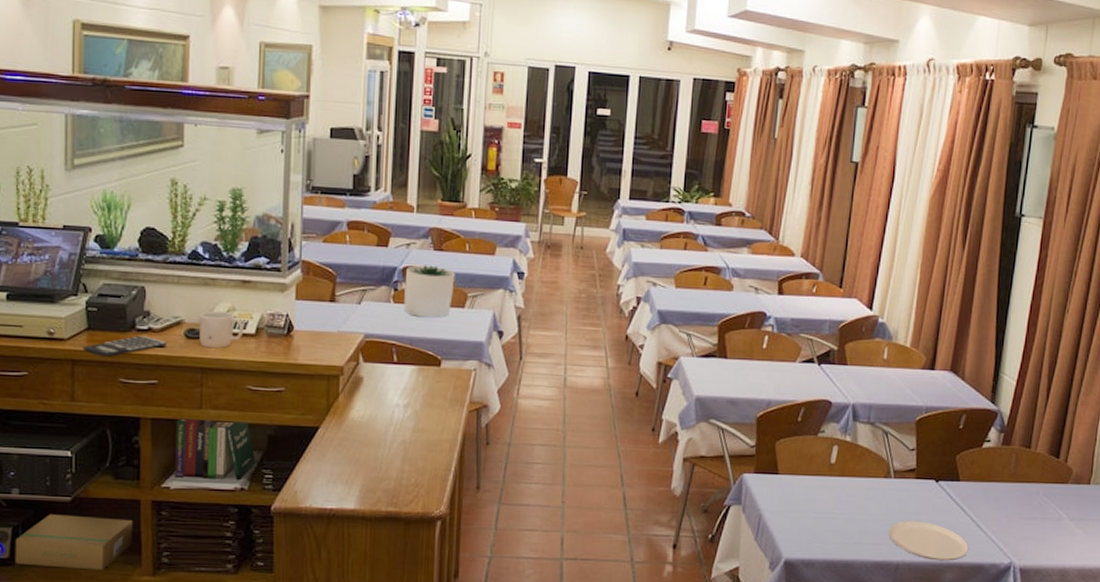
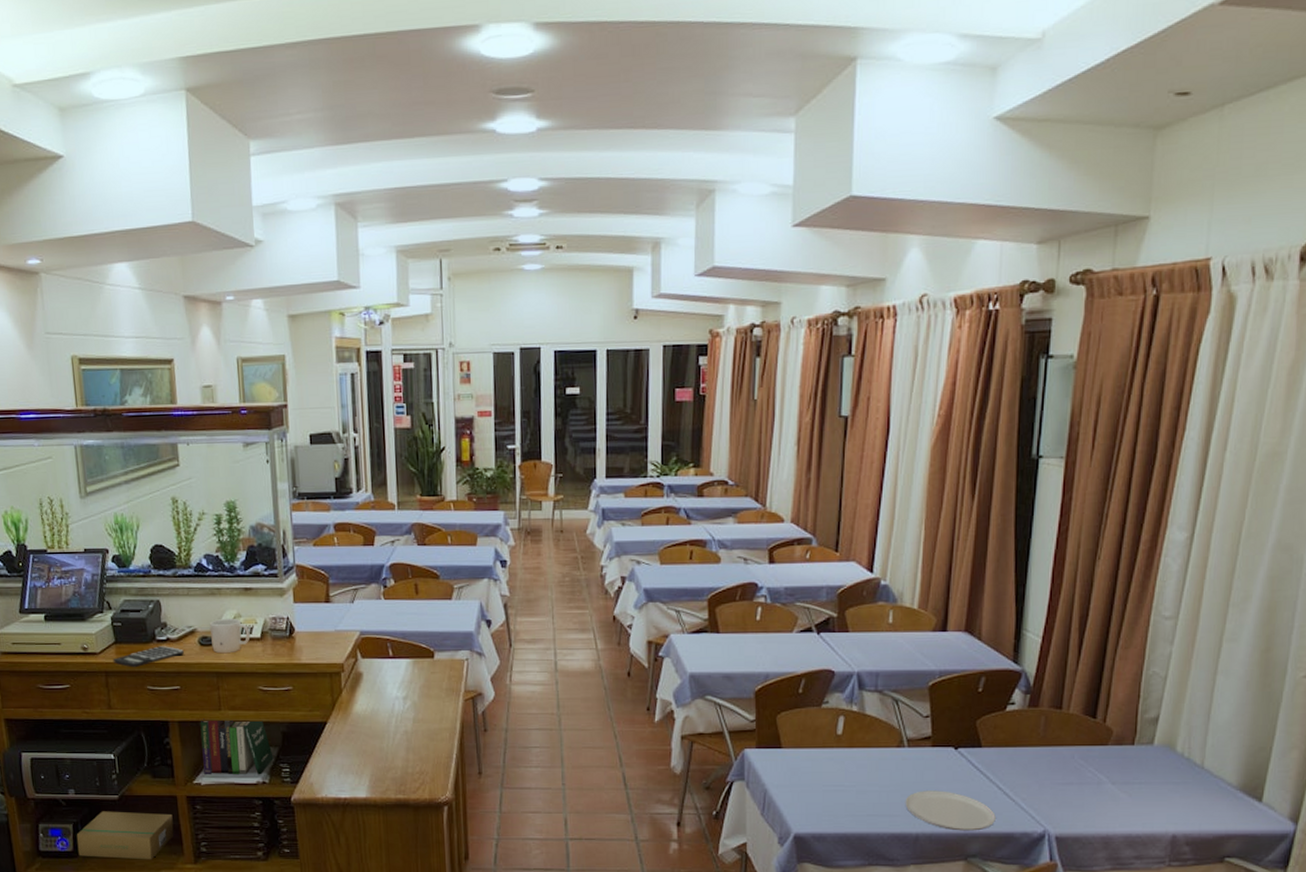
planter: present [404,265,455,319] -> none [392,560,440,612]

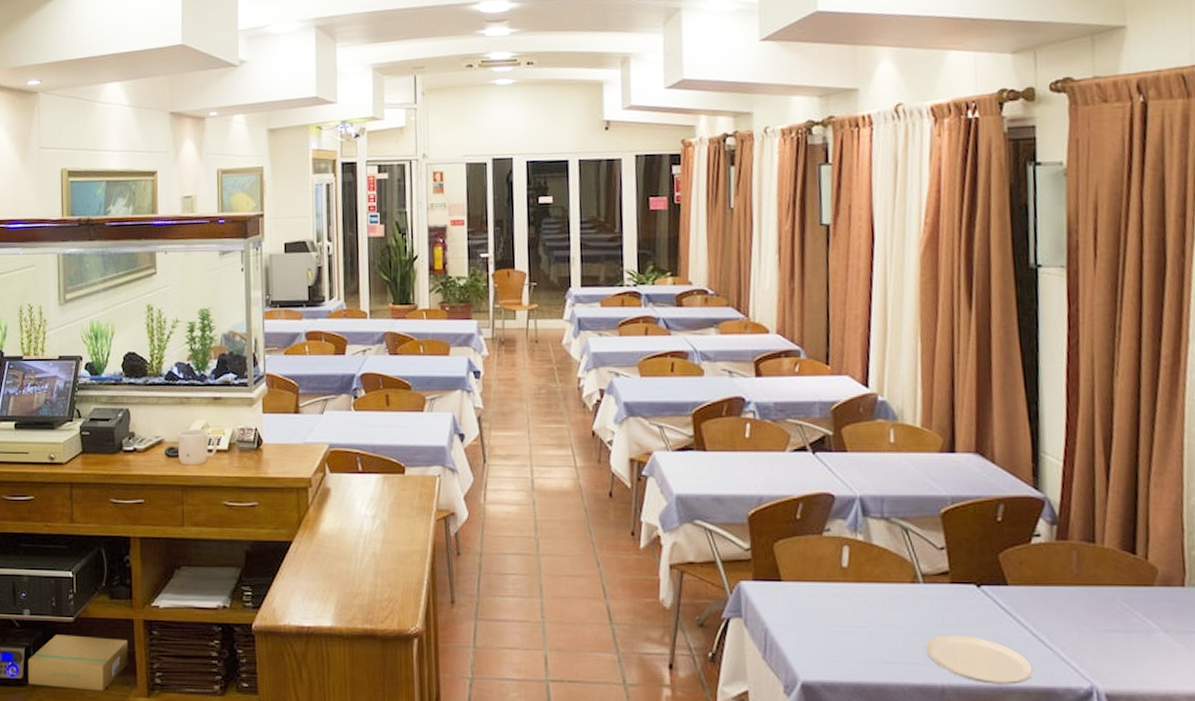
calculator: present [112,646,184,668] -> none [78,457,150,480]
books: present [200,718,274,775] -> none [162,535,236,598]

